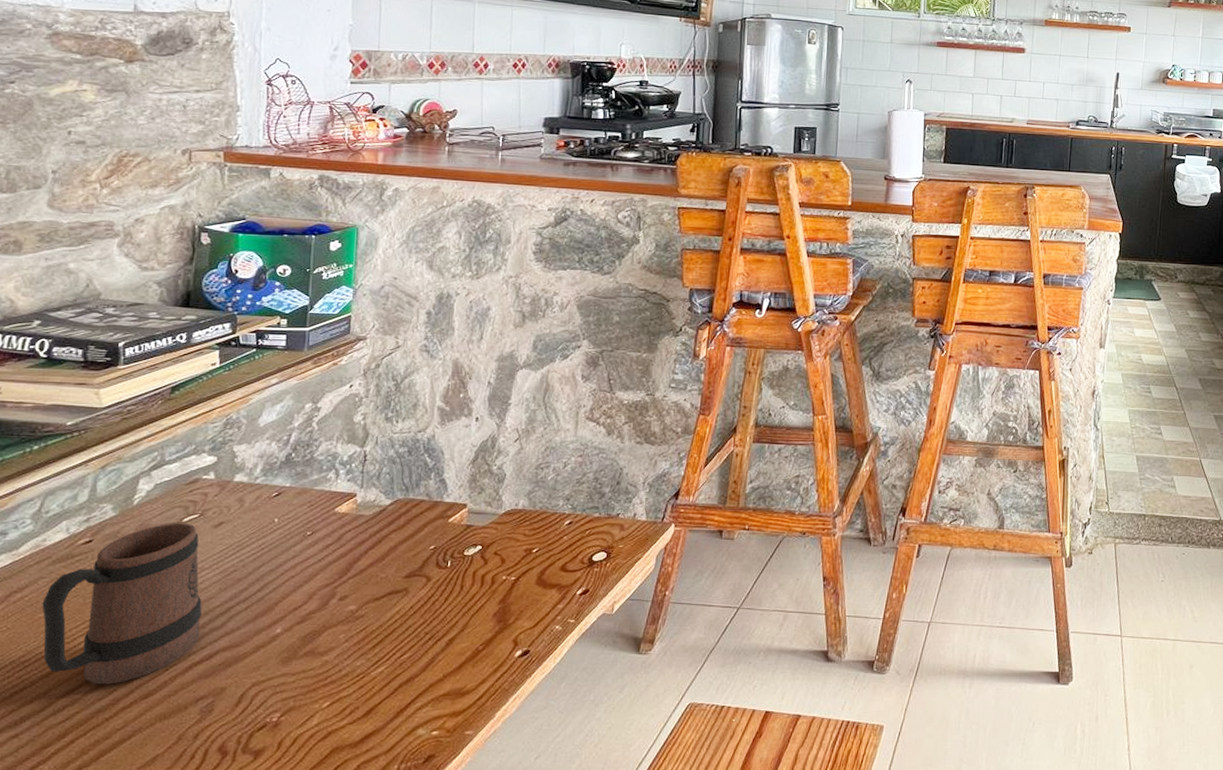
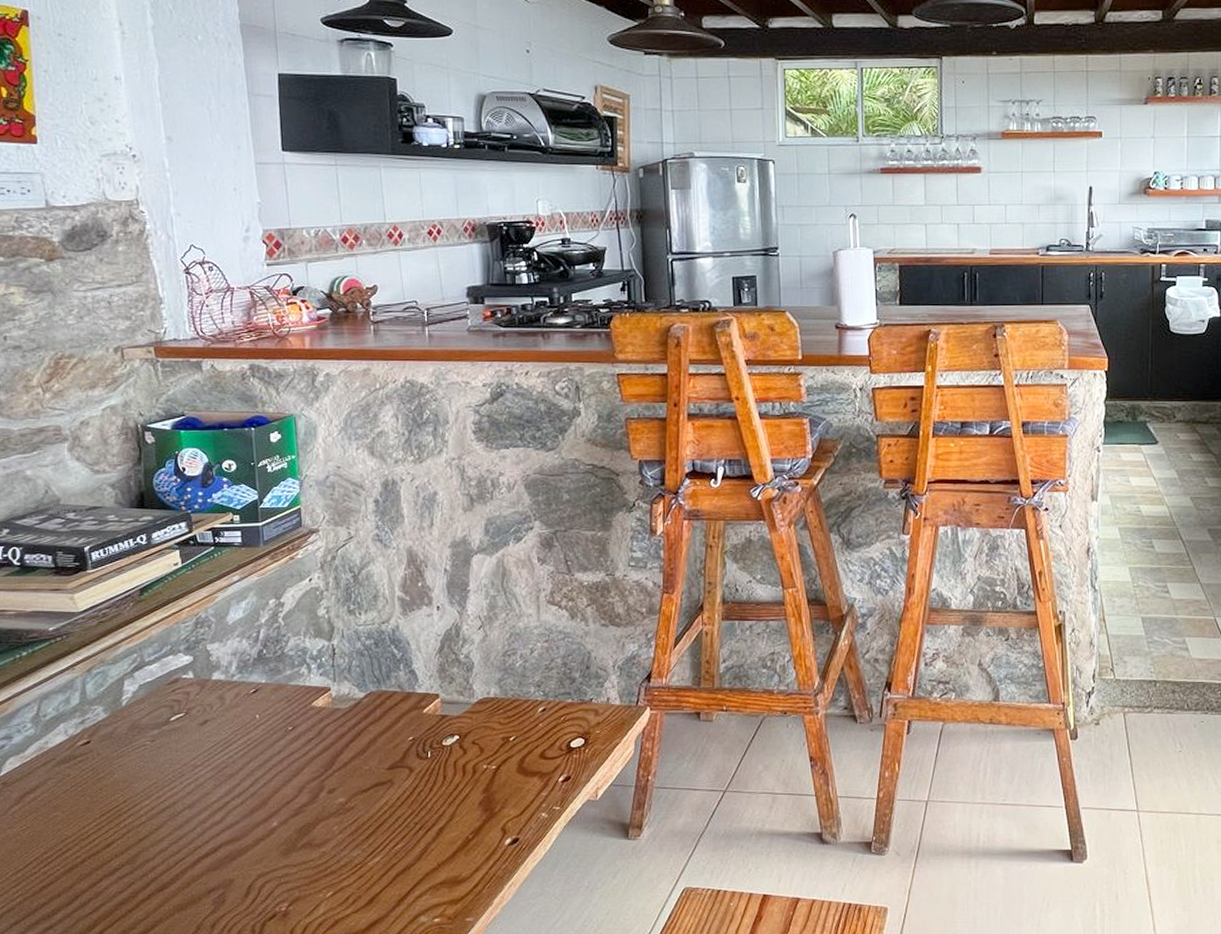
mug: present [42,523,202,684] -> none [54,722,203,878]

